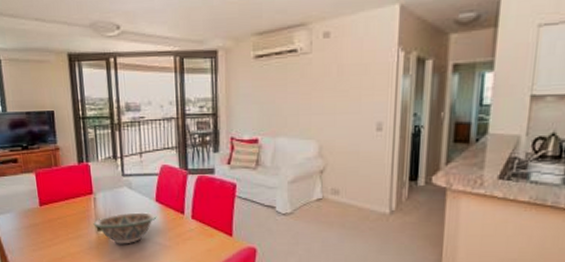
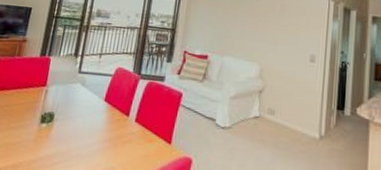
decorative bowl: present [93,212,157,244] -> none [38,108,102,140]

